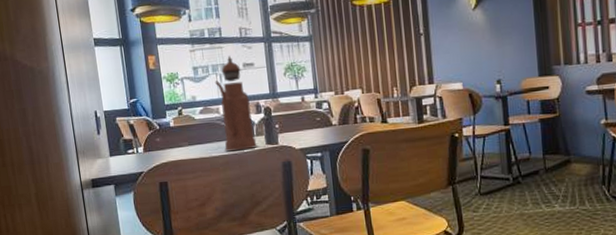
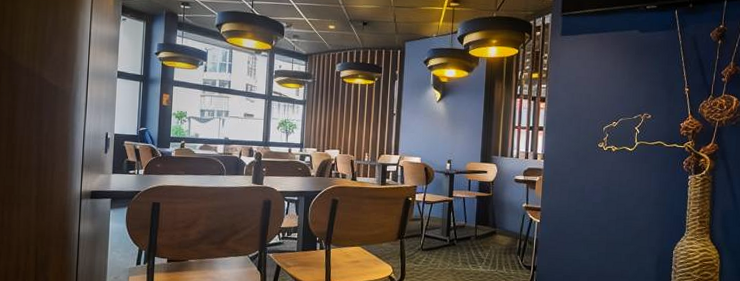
coffeepot: present [214,55,258,152] -> none [216,105,245,186]

